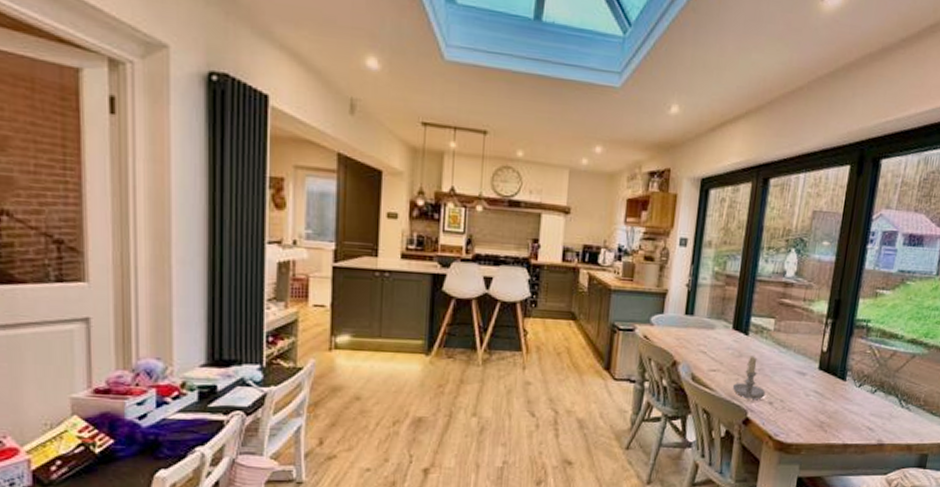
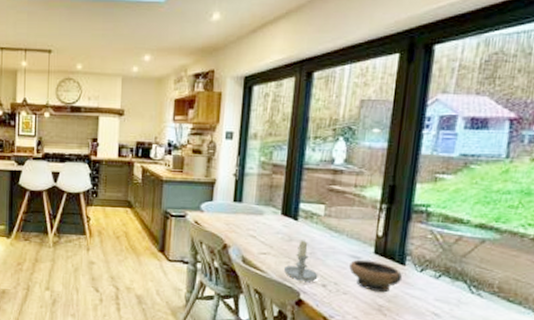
bowl: none [795,375,843,409] -> present [349,259,403,293]

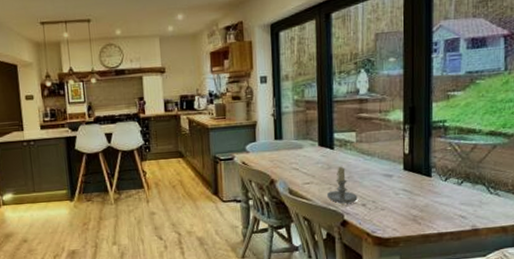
bowl: present [349,259,403,293] -> none [384,176,431,204]

